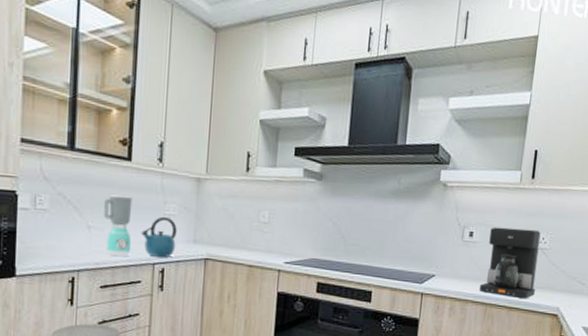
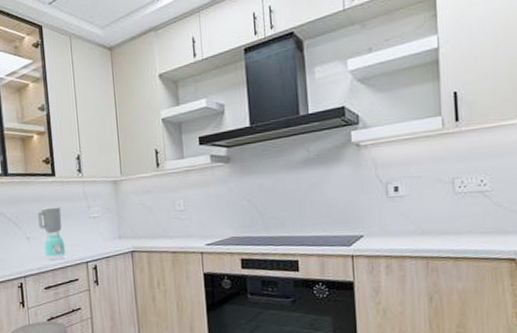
kettle: present [141,216,177,257] -> none [72,219,104,256]
coffee maker: present [478,227,541,299] -> none [415,173,483,248]

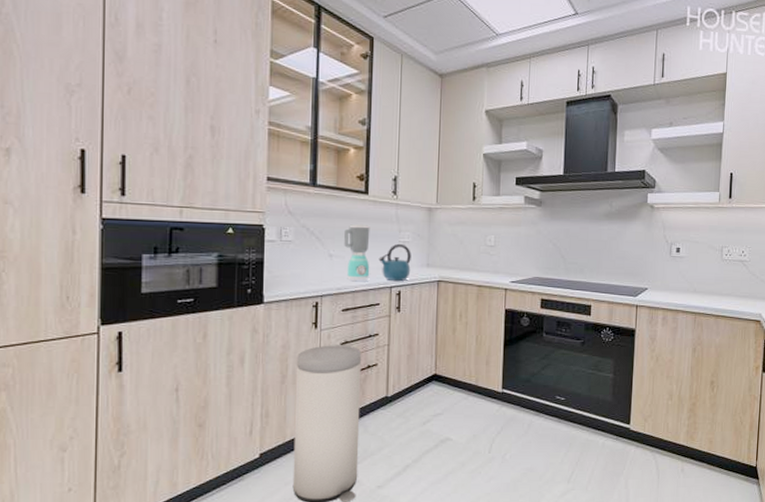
kettle: none [72,219,104,256] -> present [378,243,411,281]

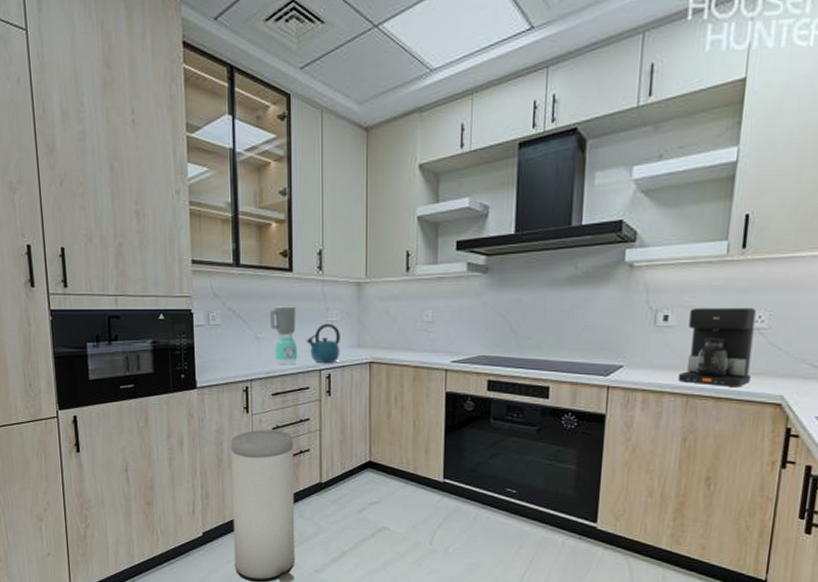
coffee maker: none [688,243,741,307] -> present [677,307,757,388]

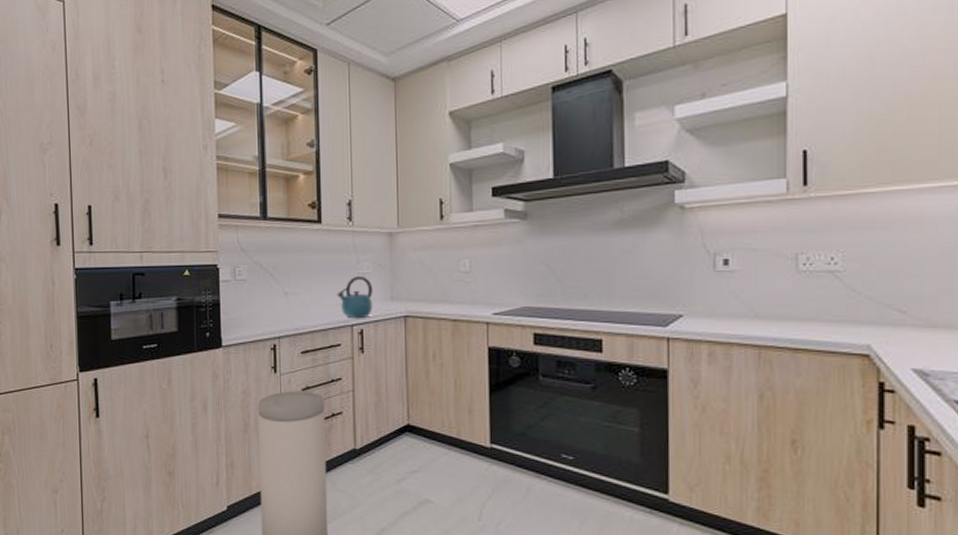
blender: present [270,303,298,365] -> none [299,256,328,321]
coffee maker: present [677,307,757,388] -> none [746,248,830,337]

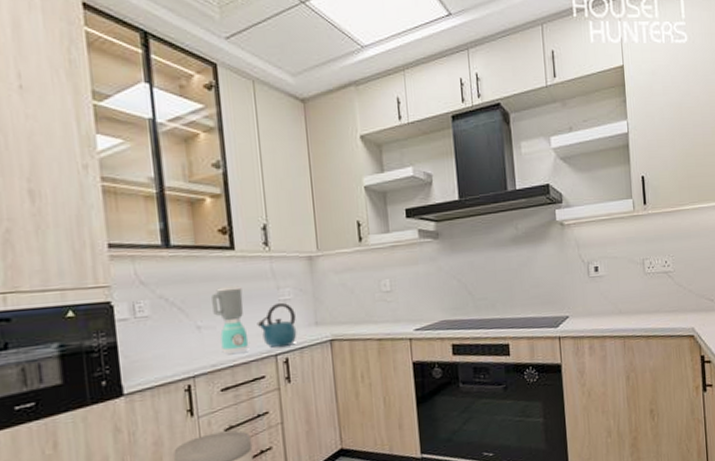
blender: none [299,256,328,321] -> present [211,285,249,355]

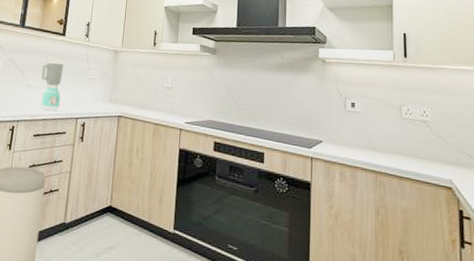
kettle: present [257,302,297,348] -> none [68,79,97,113]

